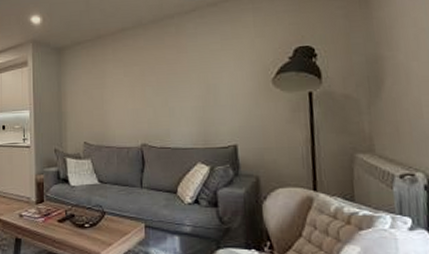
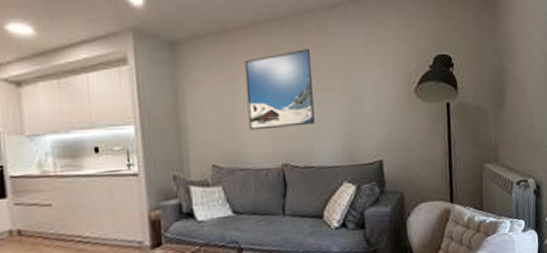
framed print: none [112,48,172,116] -> present [244,49,315,131]

